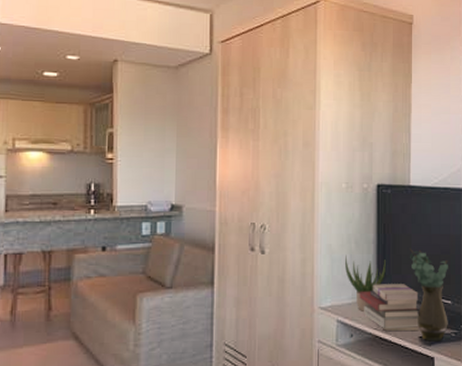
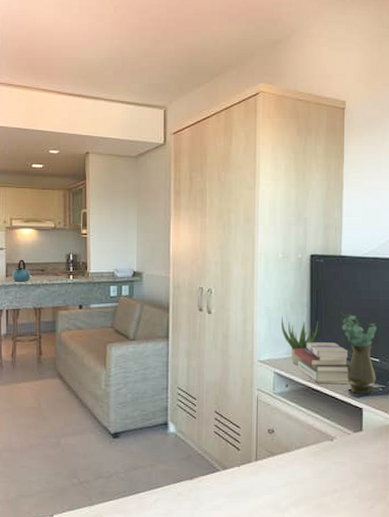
kettle: none [14,190,39,219] -> present [12,259,31,282]

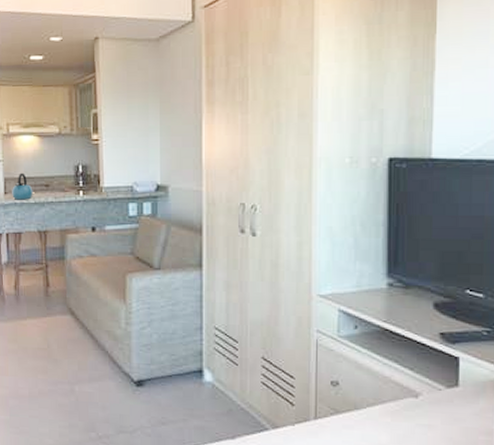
potted plant: present [282,316,318,365] -> none [349,238,398,302]
books: present [294,342,349,385] -> none [365,272,441,327]
vase: present [340,311,377,394] -> none [429,231,481,340]

